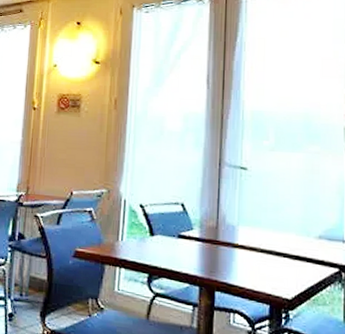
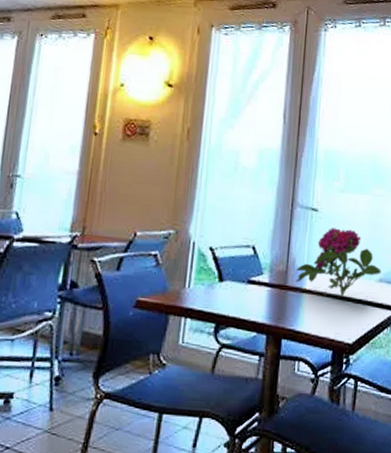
flower: none [226,185,321,253] -> present [295,228,381,297]

